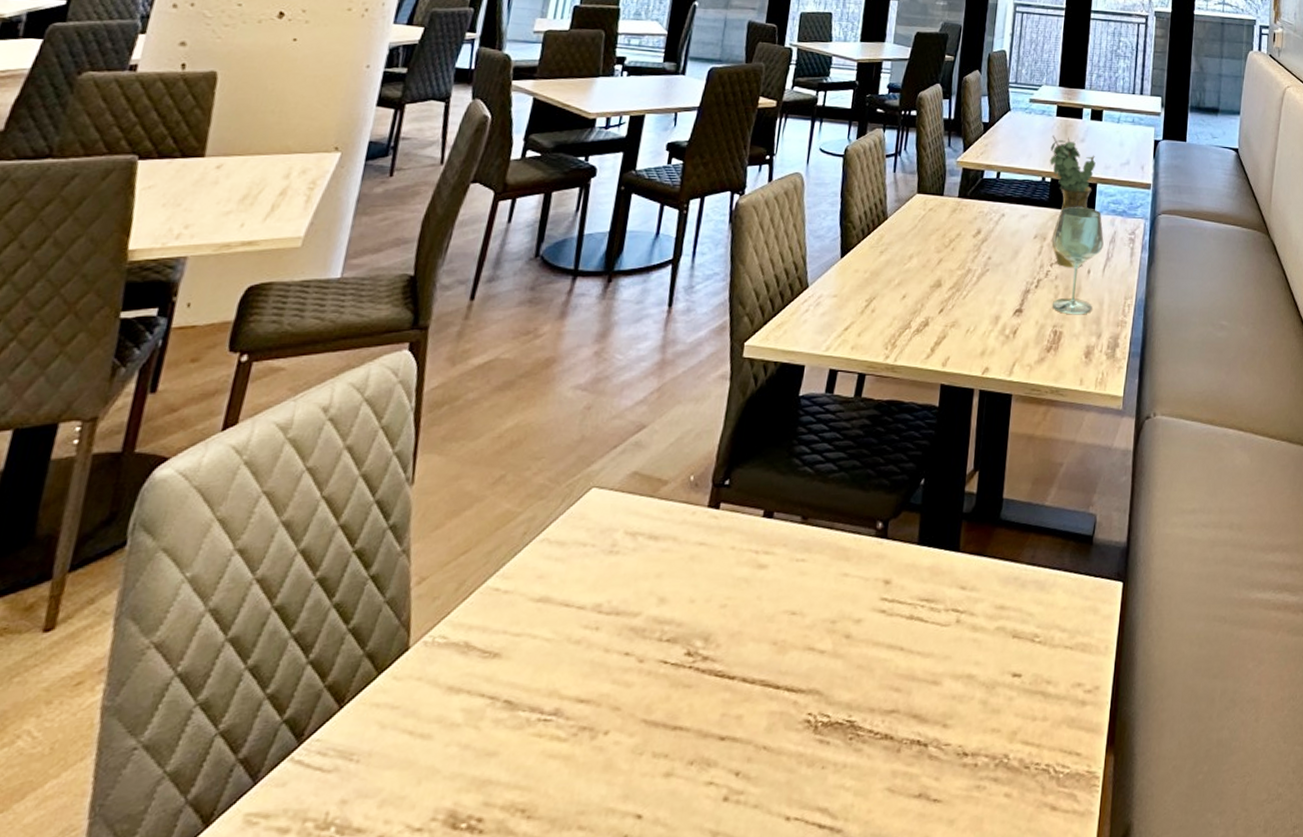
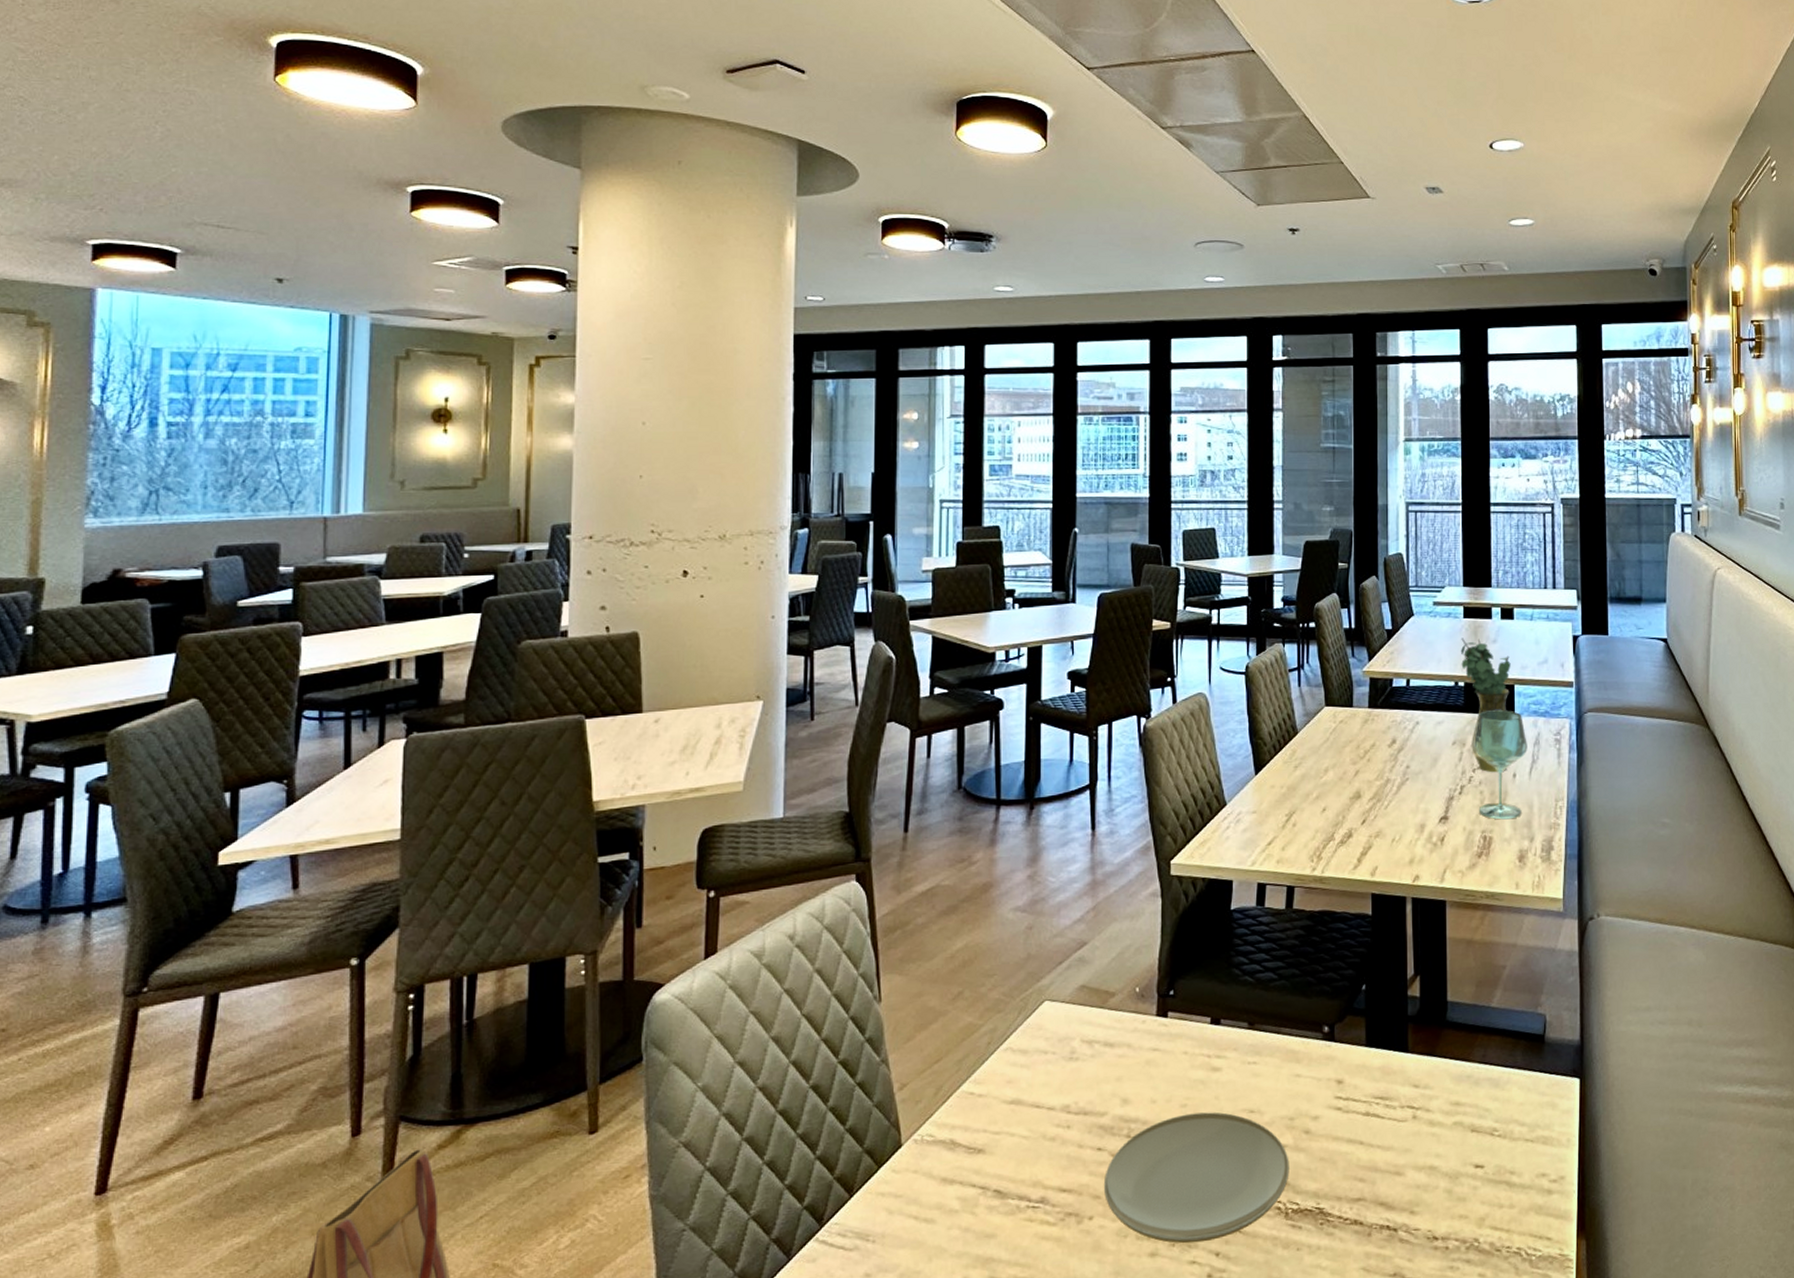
plate: none [625,613,826,762] -> present [1103,1112,1289,1244]

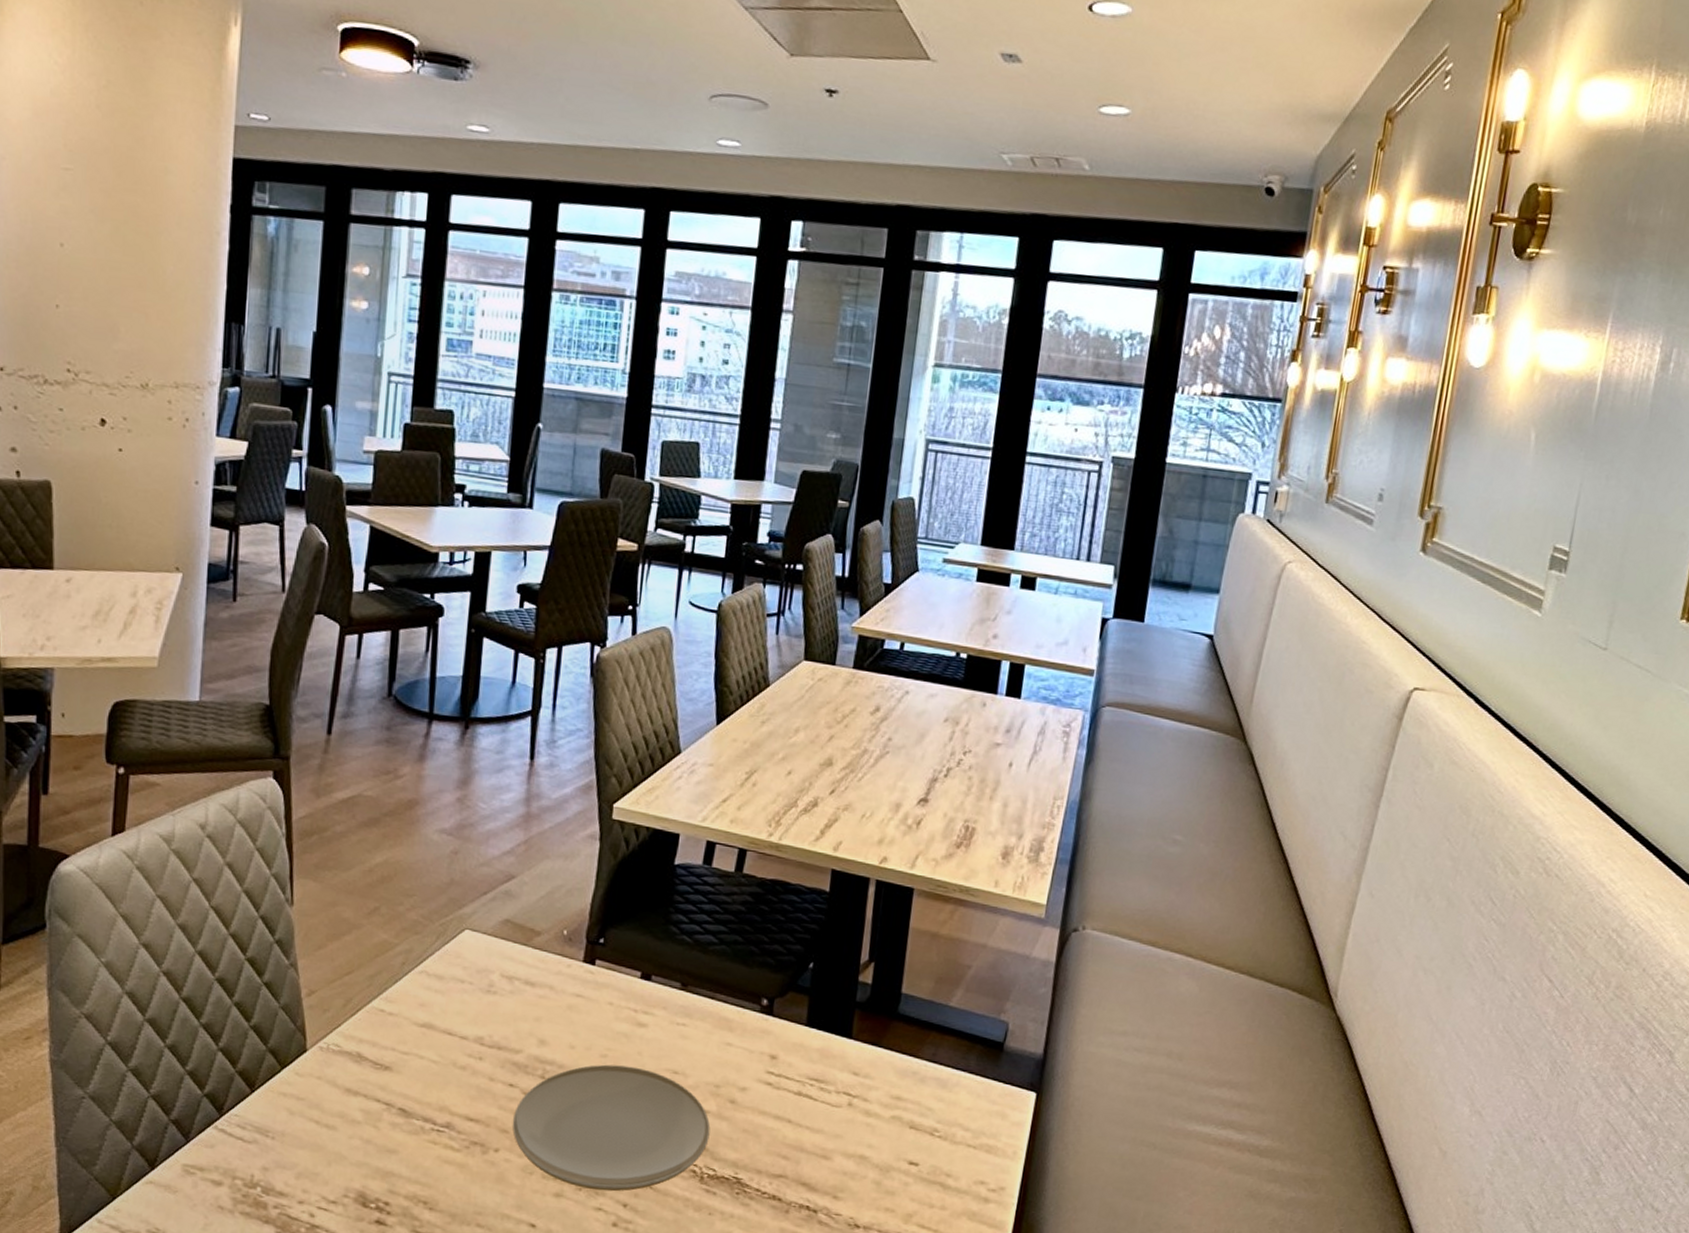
vase: present [1461,638,1511,773] -> none [965,603,1024,759]
wine glass: present [1473,710,1527,820] -> none [964,689,1031,812]

